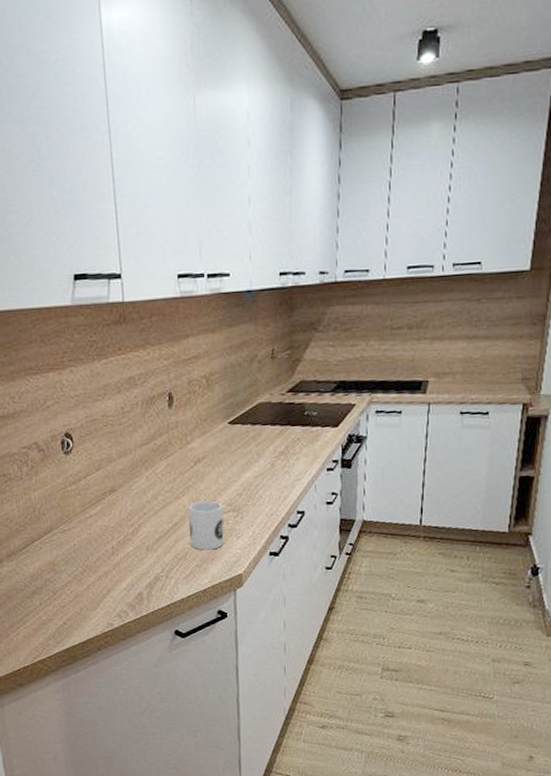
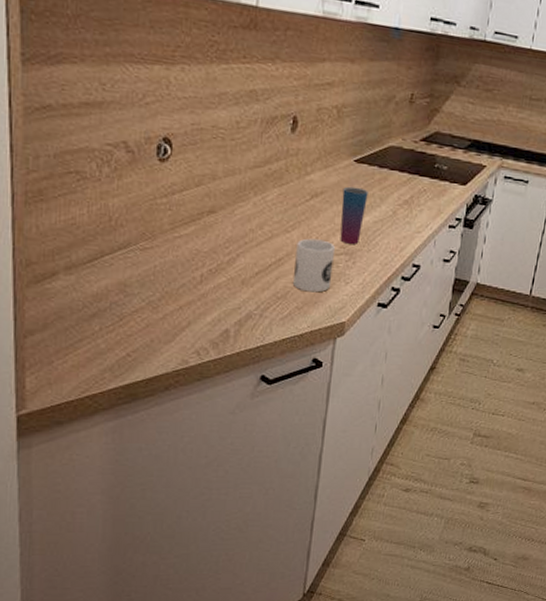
cup: none [222,447,246,501] -> present [340,186,368,244]

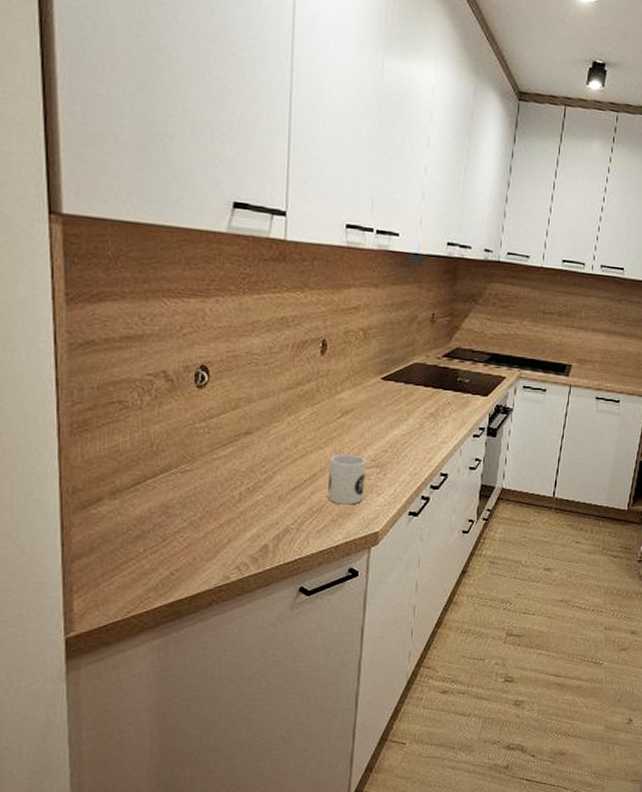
cup: present [340,186,368,244] -> none [370,403,396,457]

